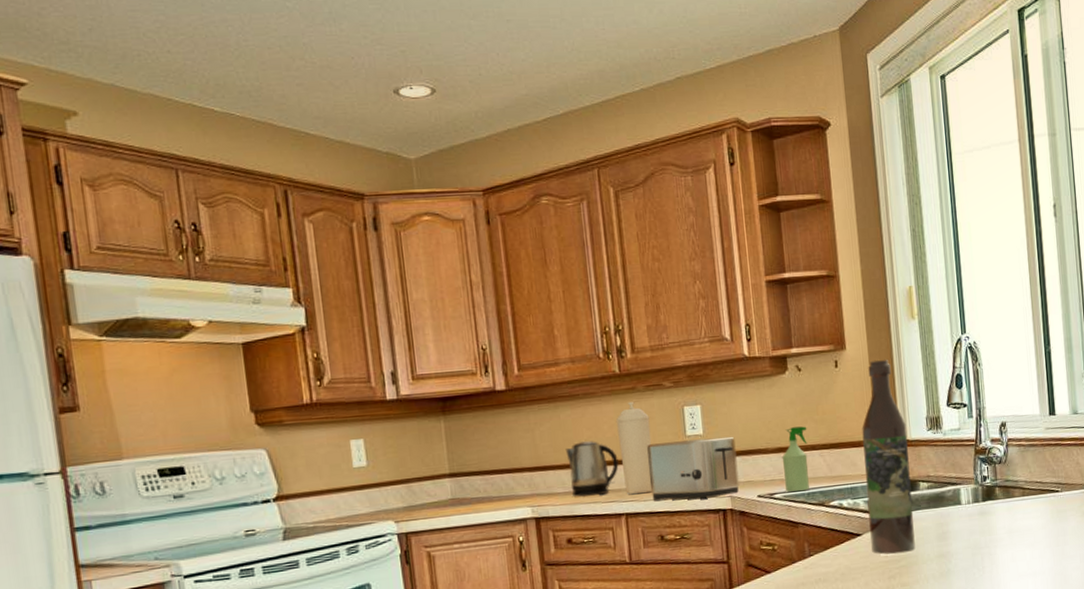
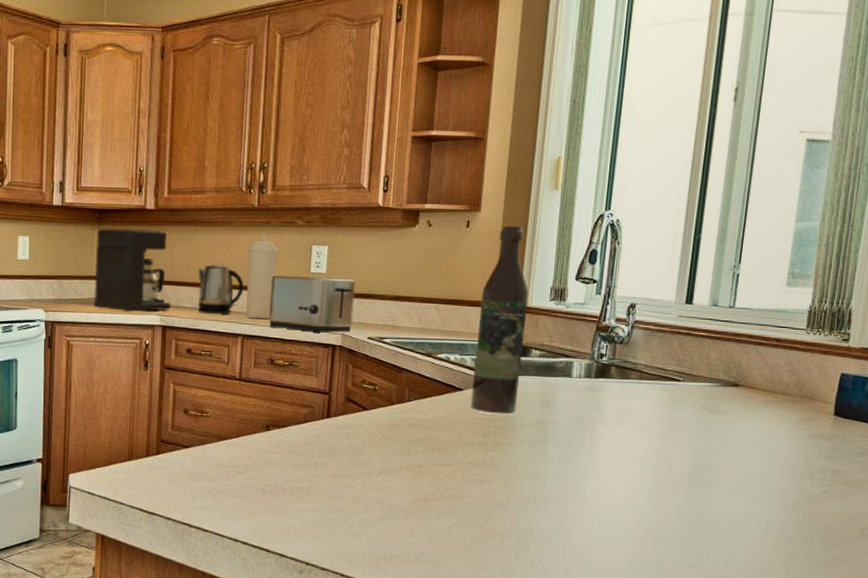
coffee maker: none [444,412,542,510] -> present [93,228,171,312]
spray bottle: present [782,426,809,492] -> none [396,279,428,340]

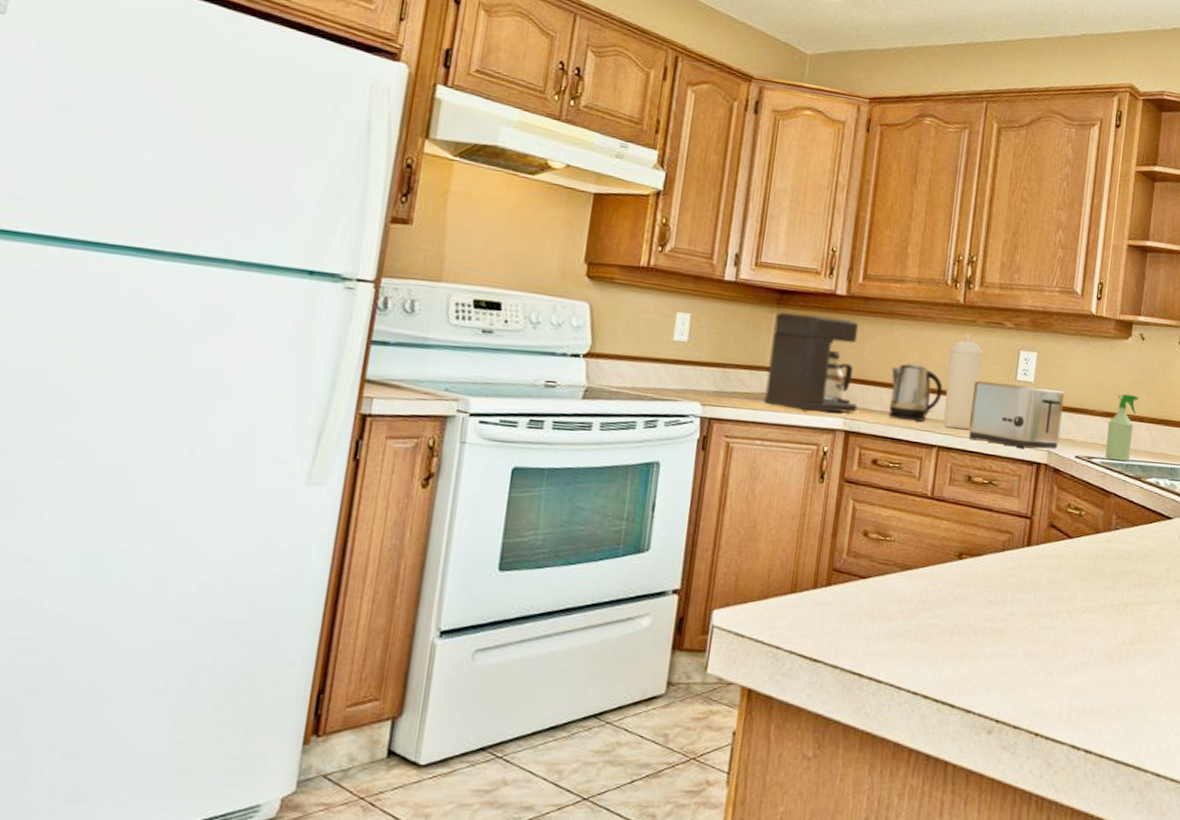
spray bottle: none [396,279,428,340] -> present [1105,394,1139,462]

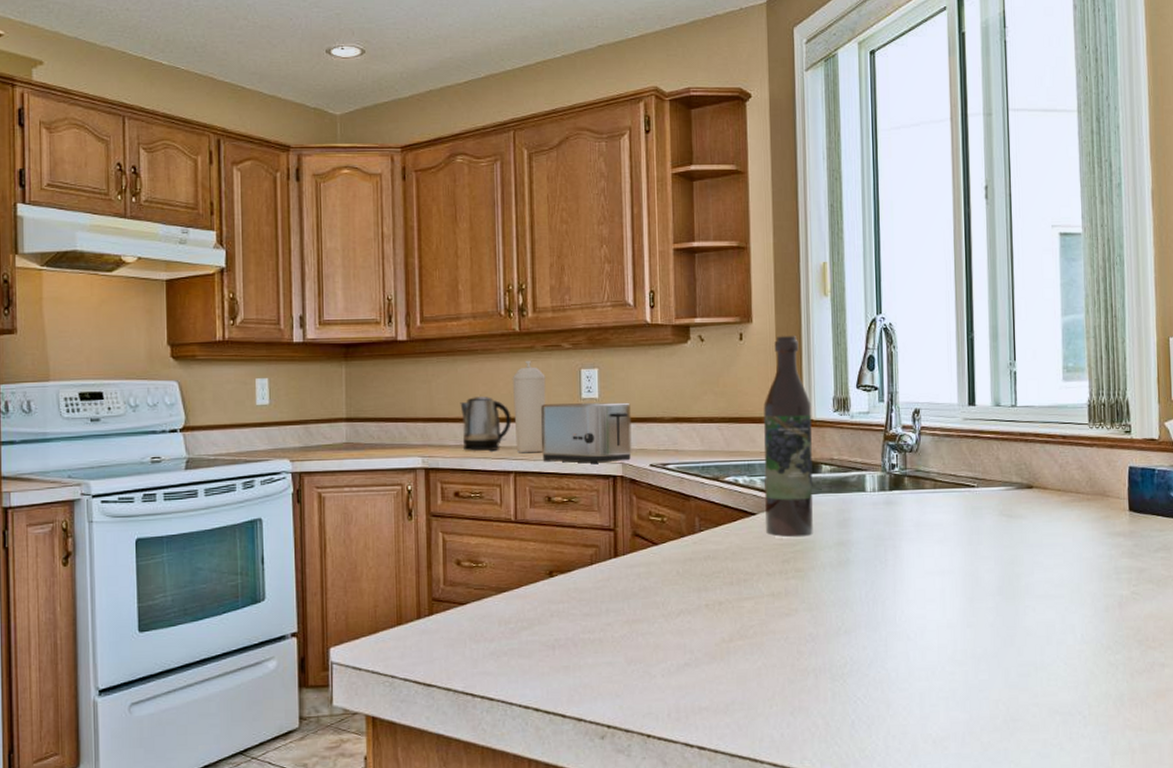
coffee maker: present [763,311,859,413] -> none [345,363,433,456]
spray bottle: present [1105,394,1139,462] -> none [677,398,706,464]

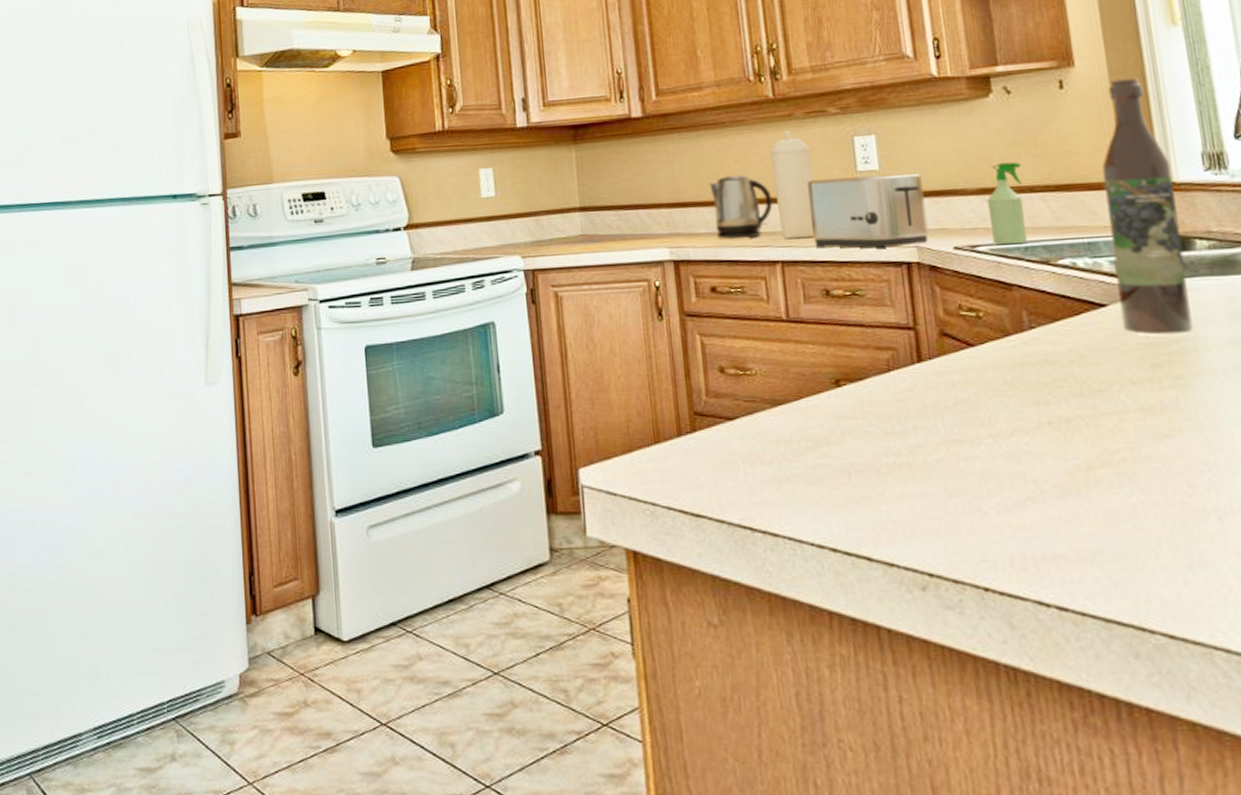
spray bottle: none [677,398,706,464] -> present [986,162,1027,245]

